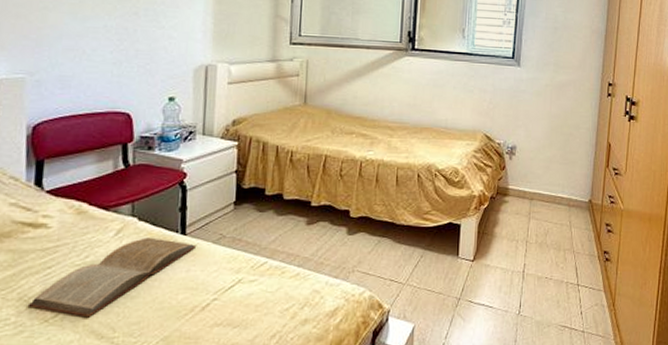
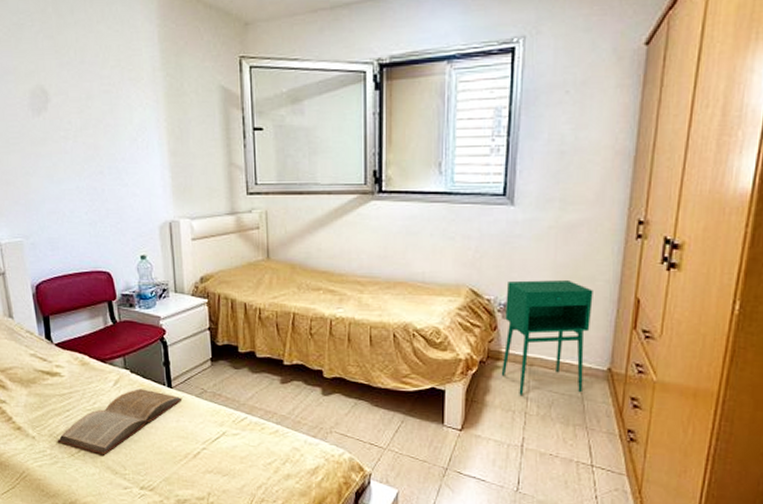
storage cabinet: none [507,127,578,226] -> present [501,280,593,395]

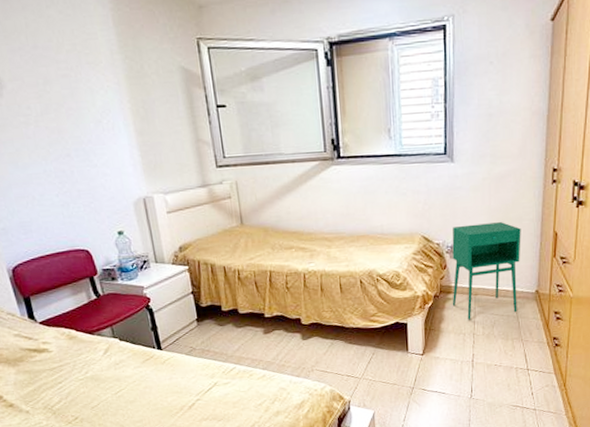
book: present [57,388,183,455] -> none [52,354,173,419]

